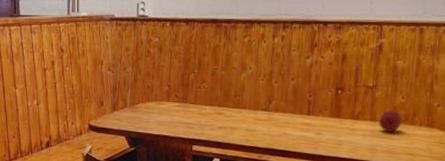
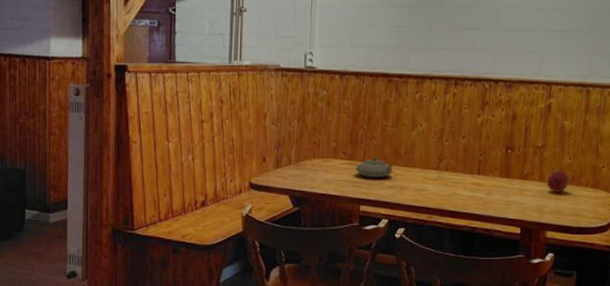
teapot: none [187,89,224,119] -> present [355,146,394,177]

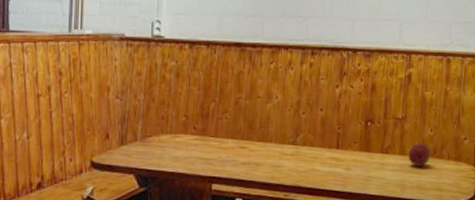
teapot: present [355,146,394,177] -> none [207,120,248,154]

